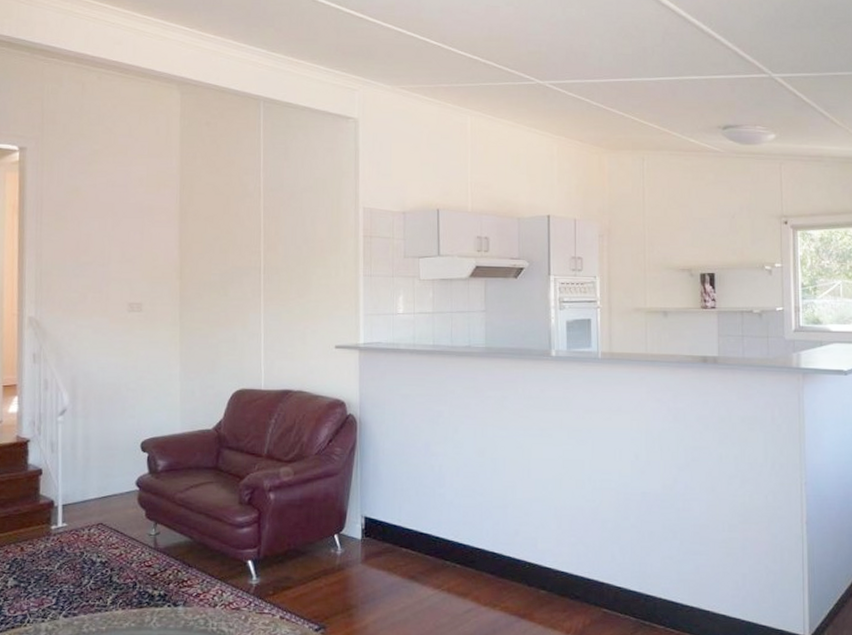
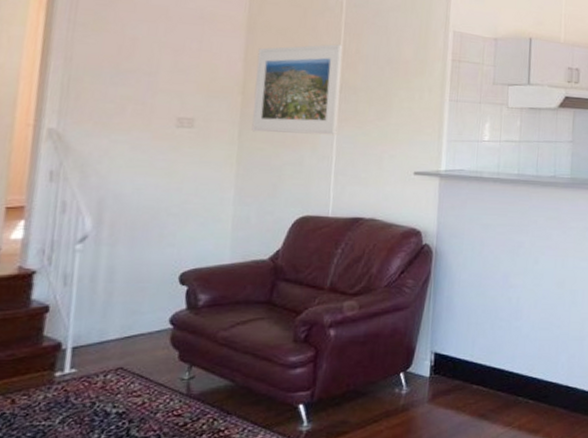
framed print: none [190,228,264,314] -> present [251,44,343,135]

